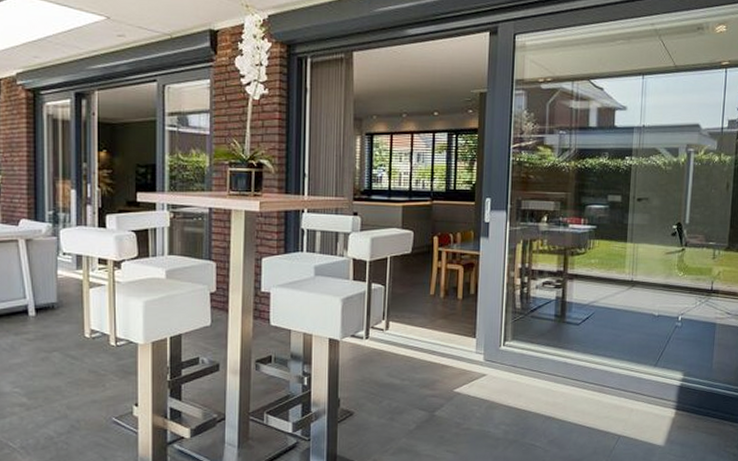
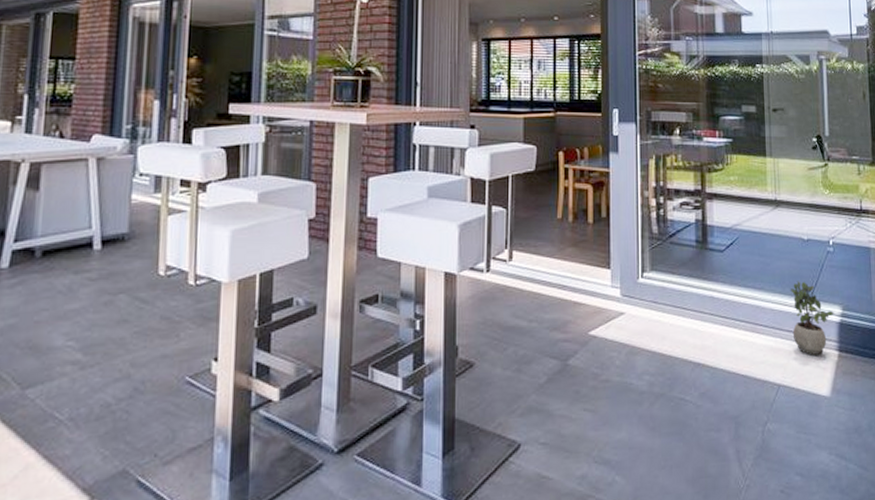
potted plant: none [635,351,676,412] -> present [789,281,834,355]

